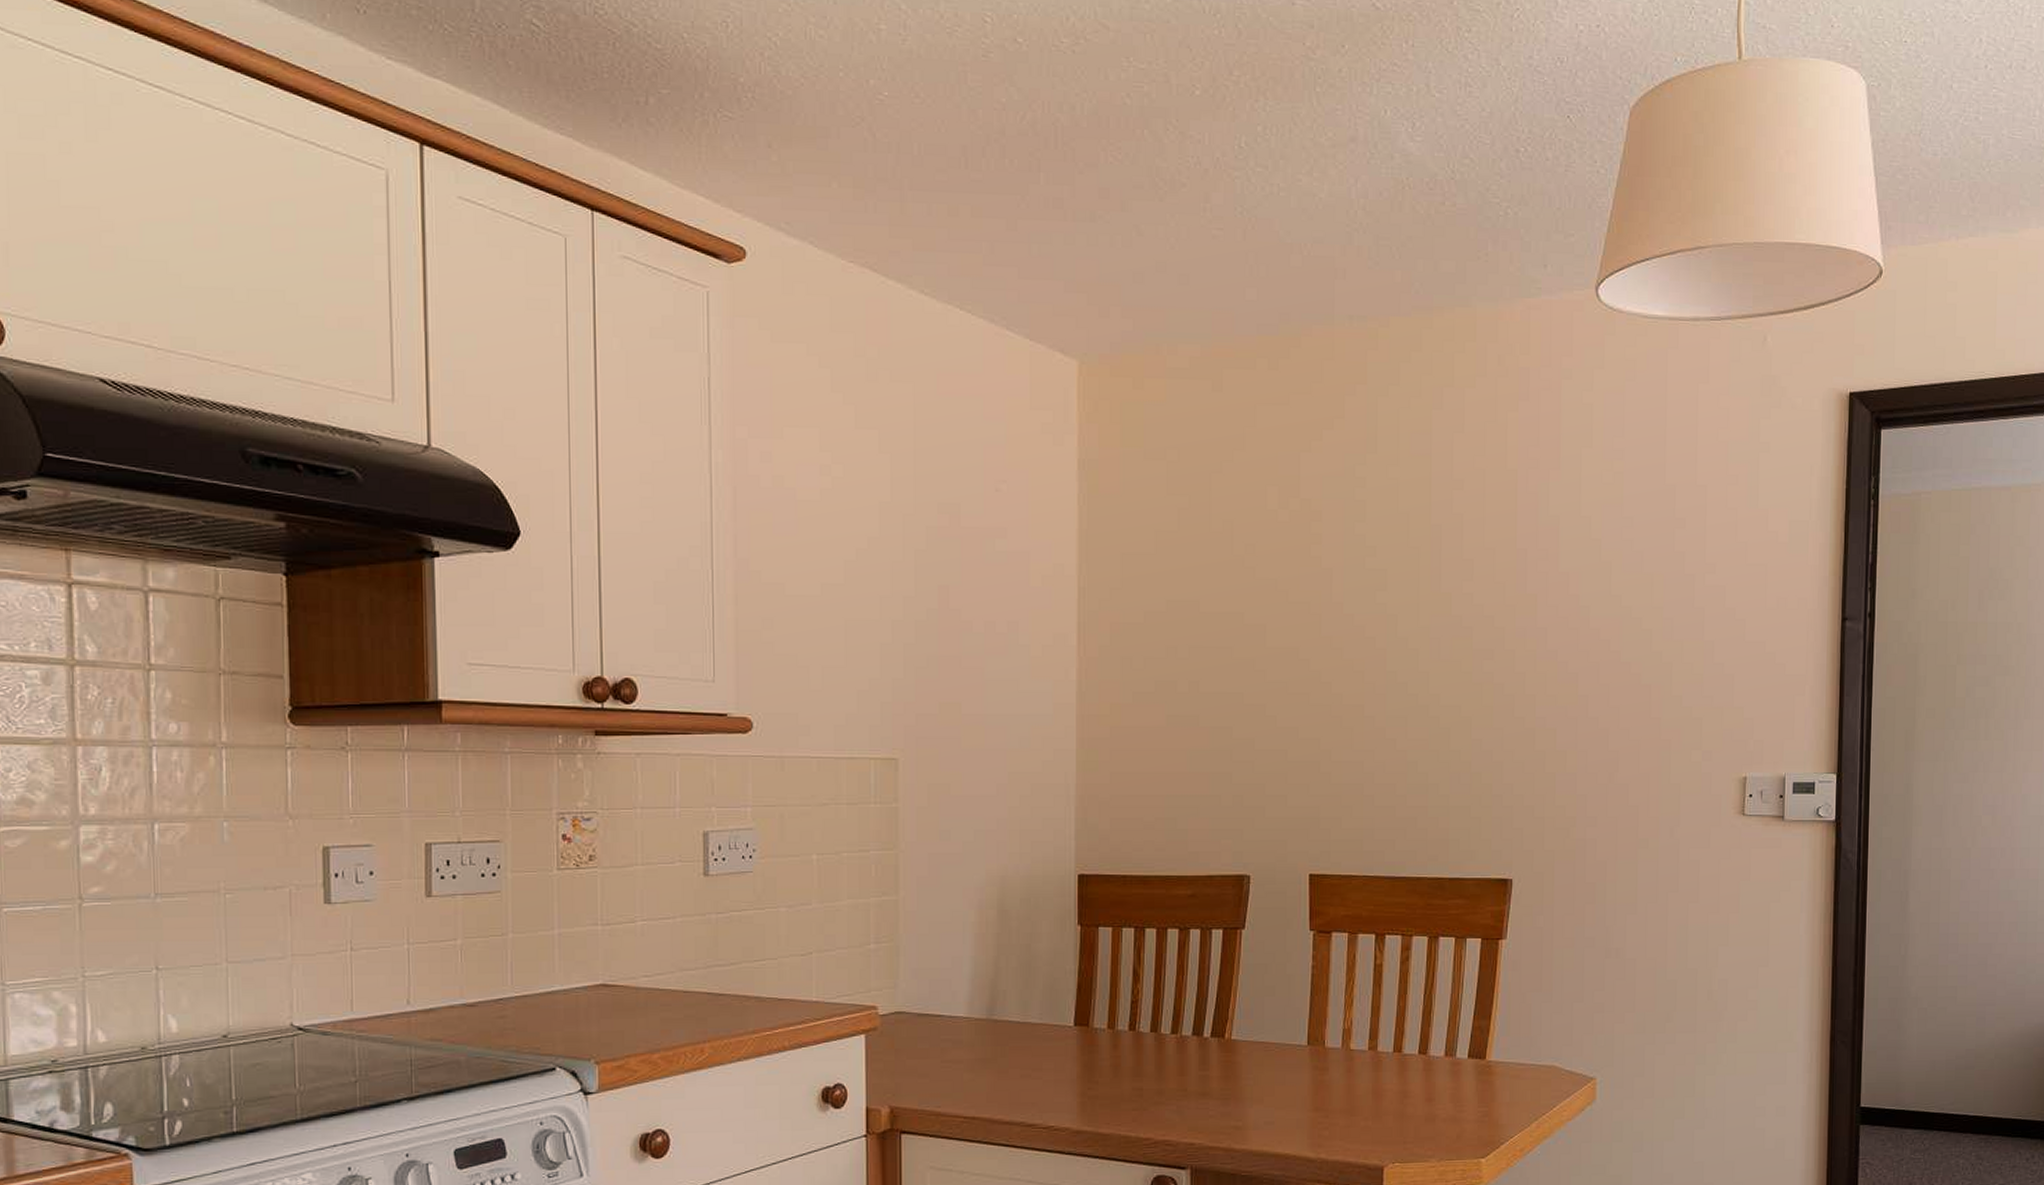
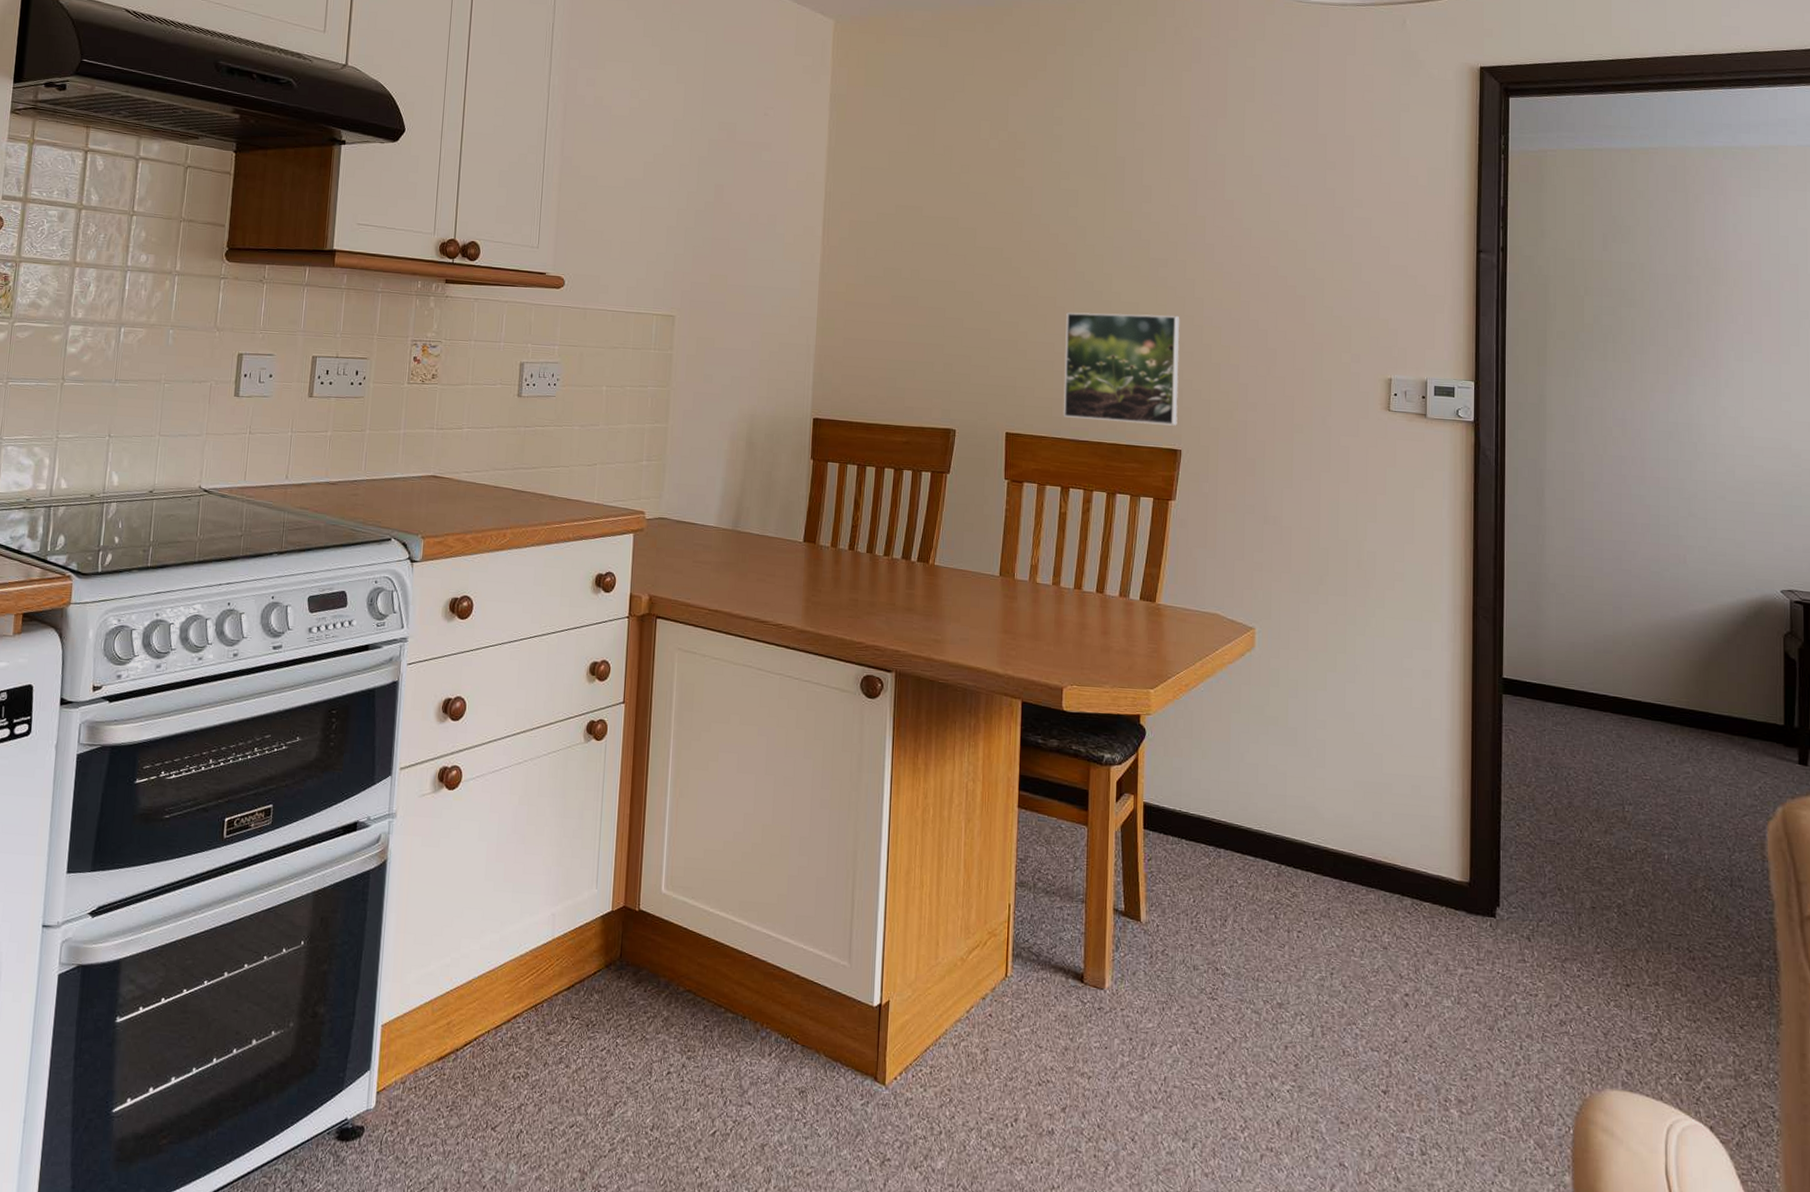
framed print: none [1375,718,1509,852] -> present [1063,312,1180,426]

